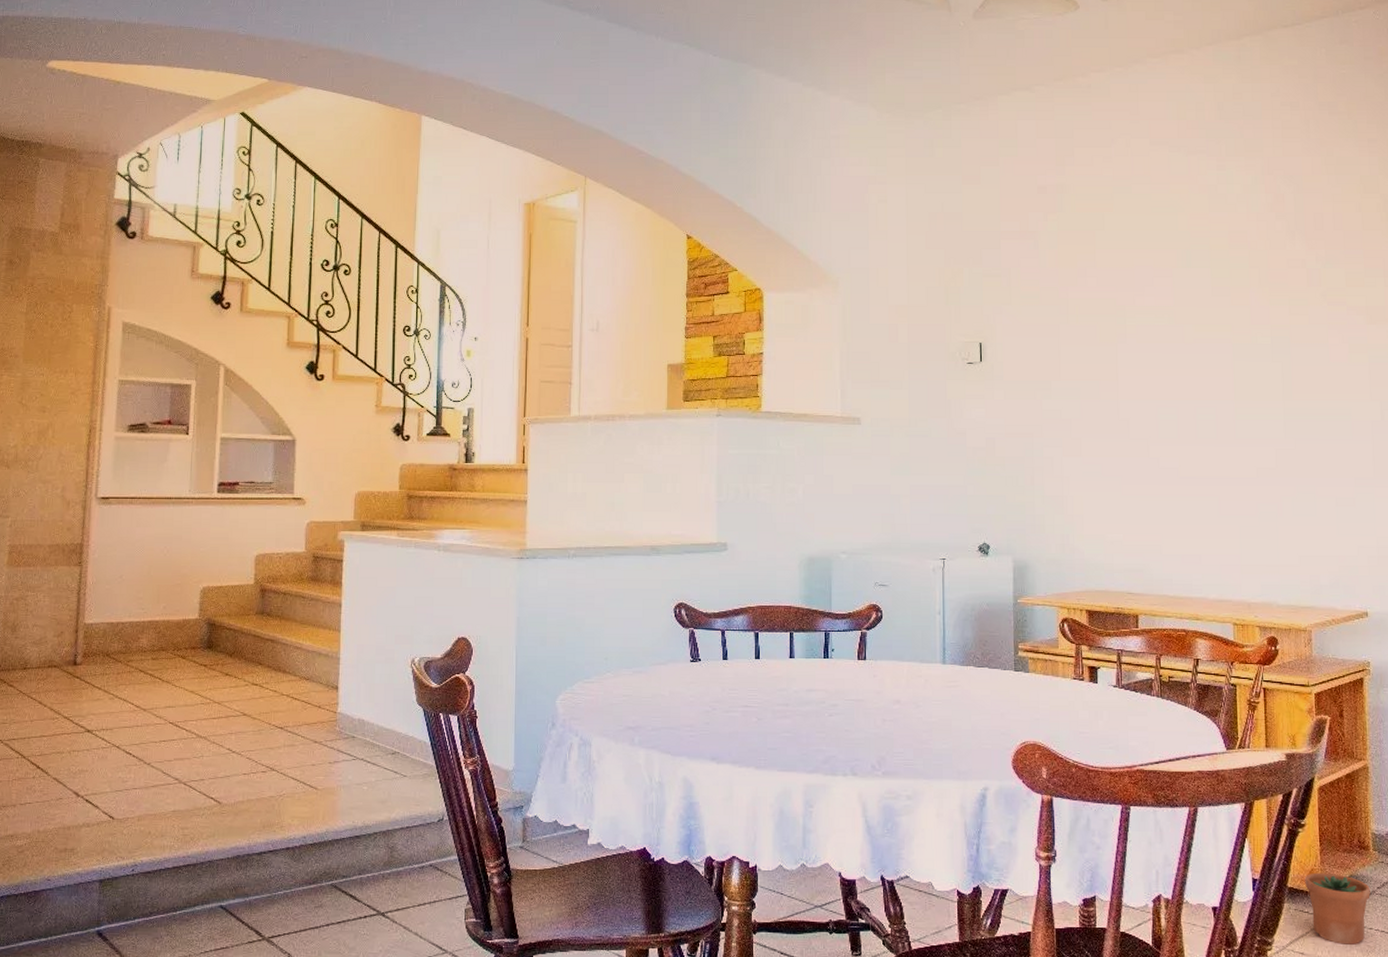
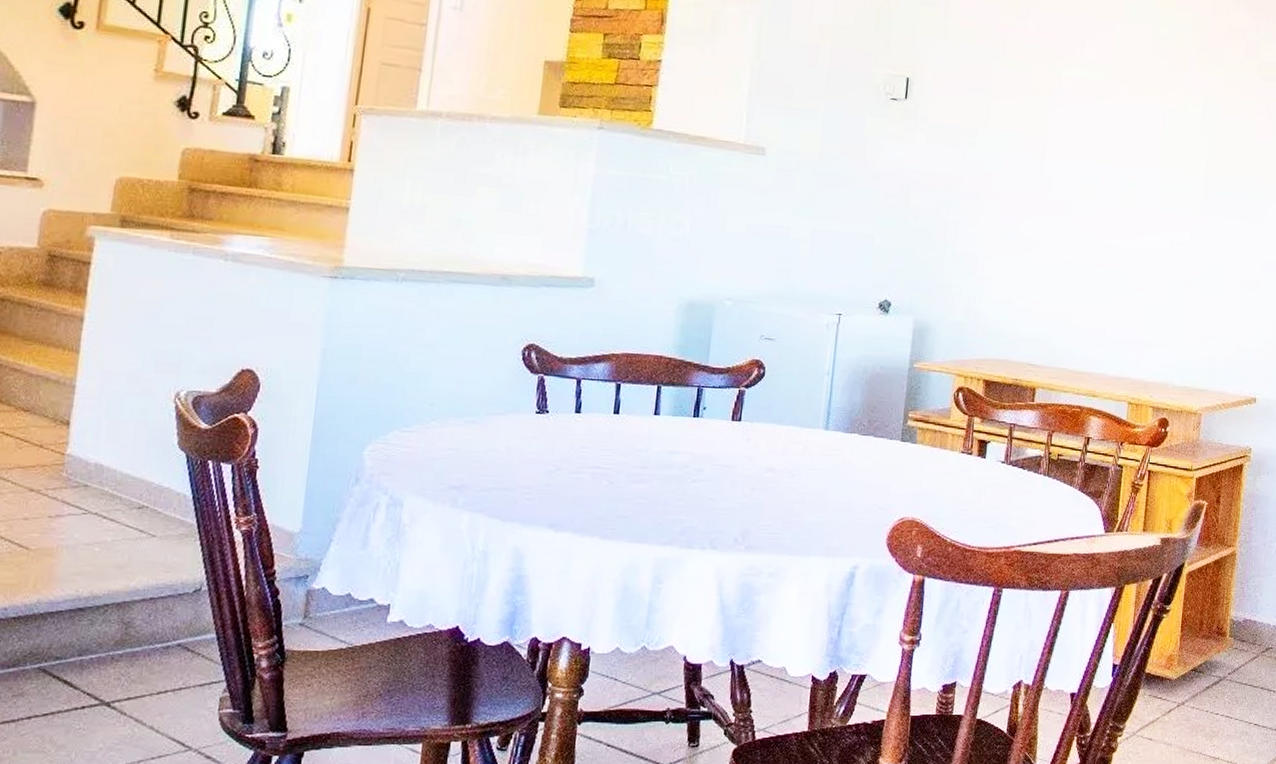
planter: present [1304,872,1371,945] -> none [1162,658,1222,730]

